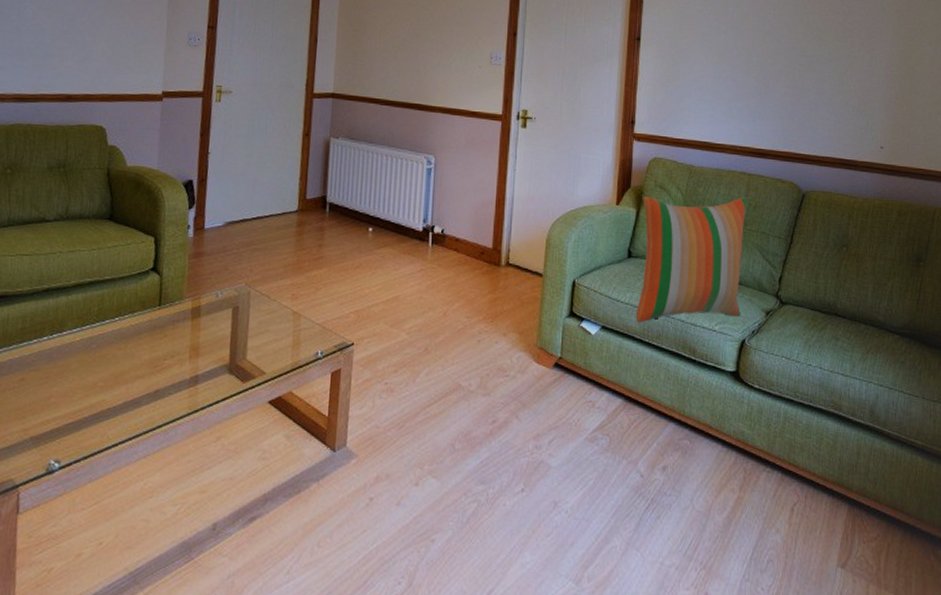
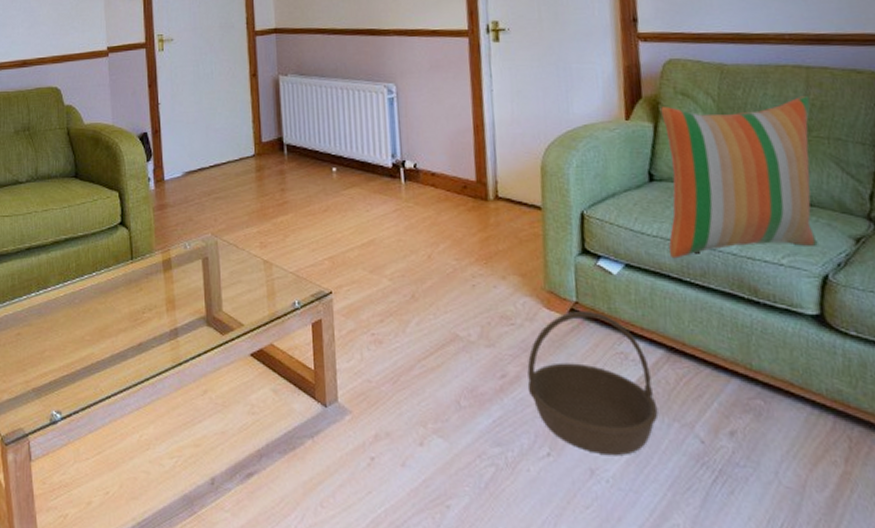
basket: none [512,364,612,489] -> present [527,310,659,455]

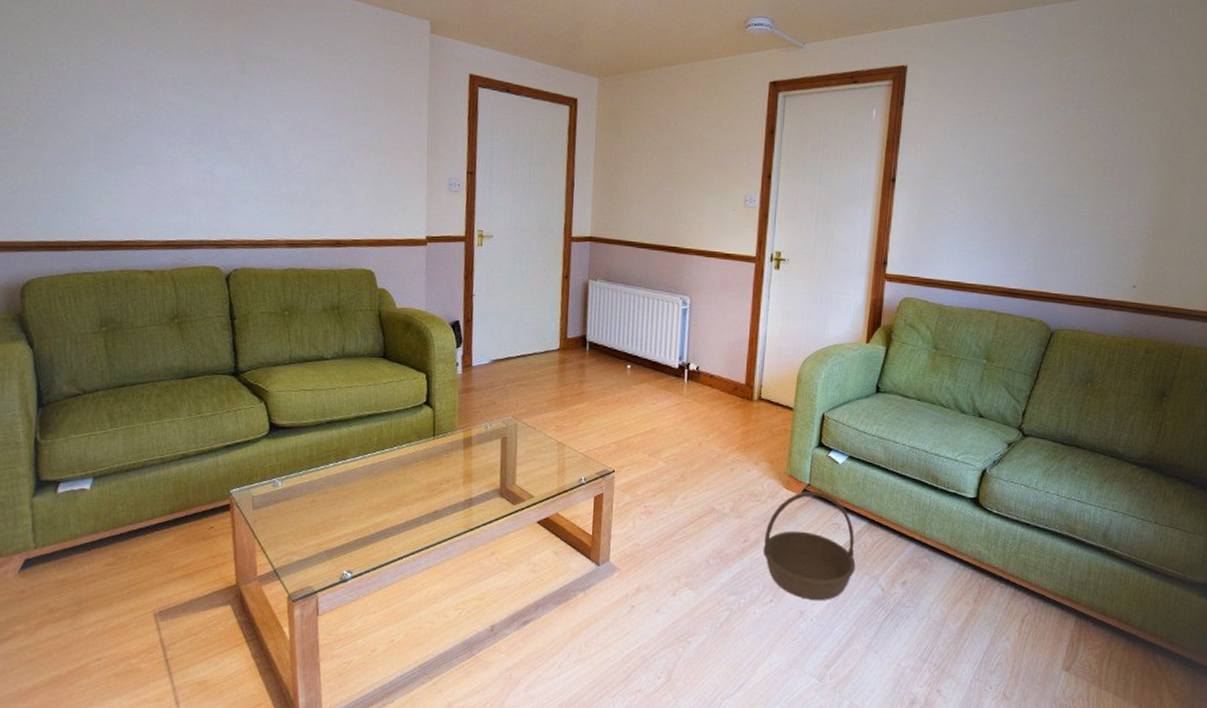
pillow: present [661,96,818,259] -> none [882,335,997,453]

